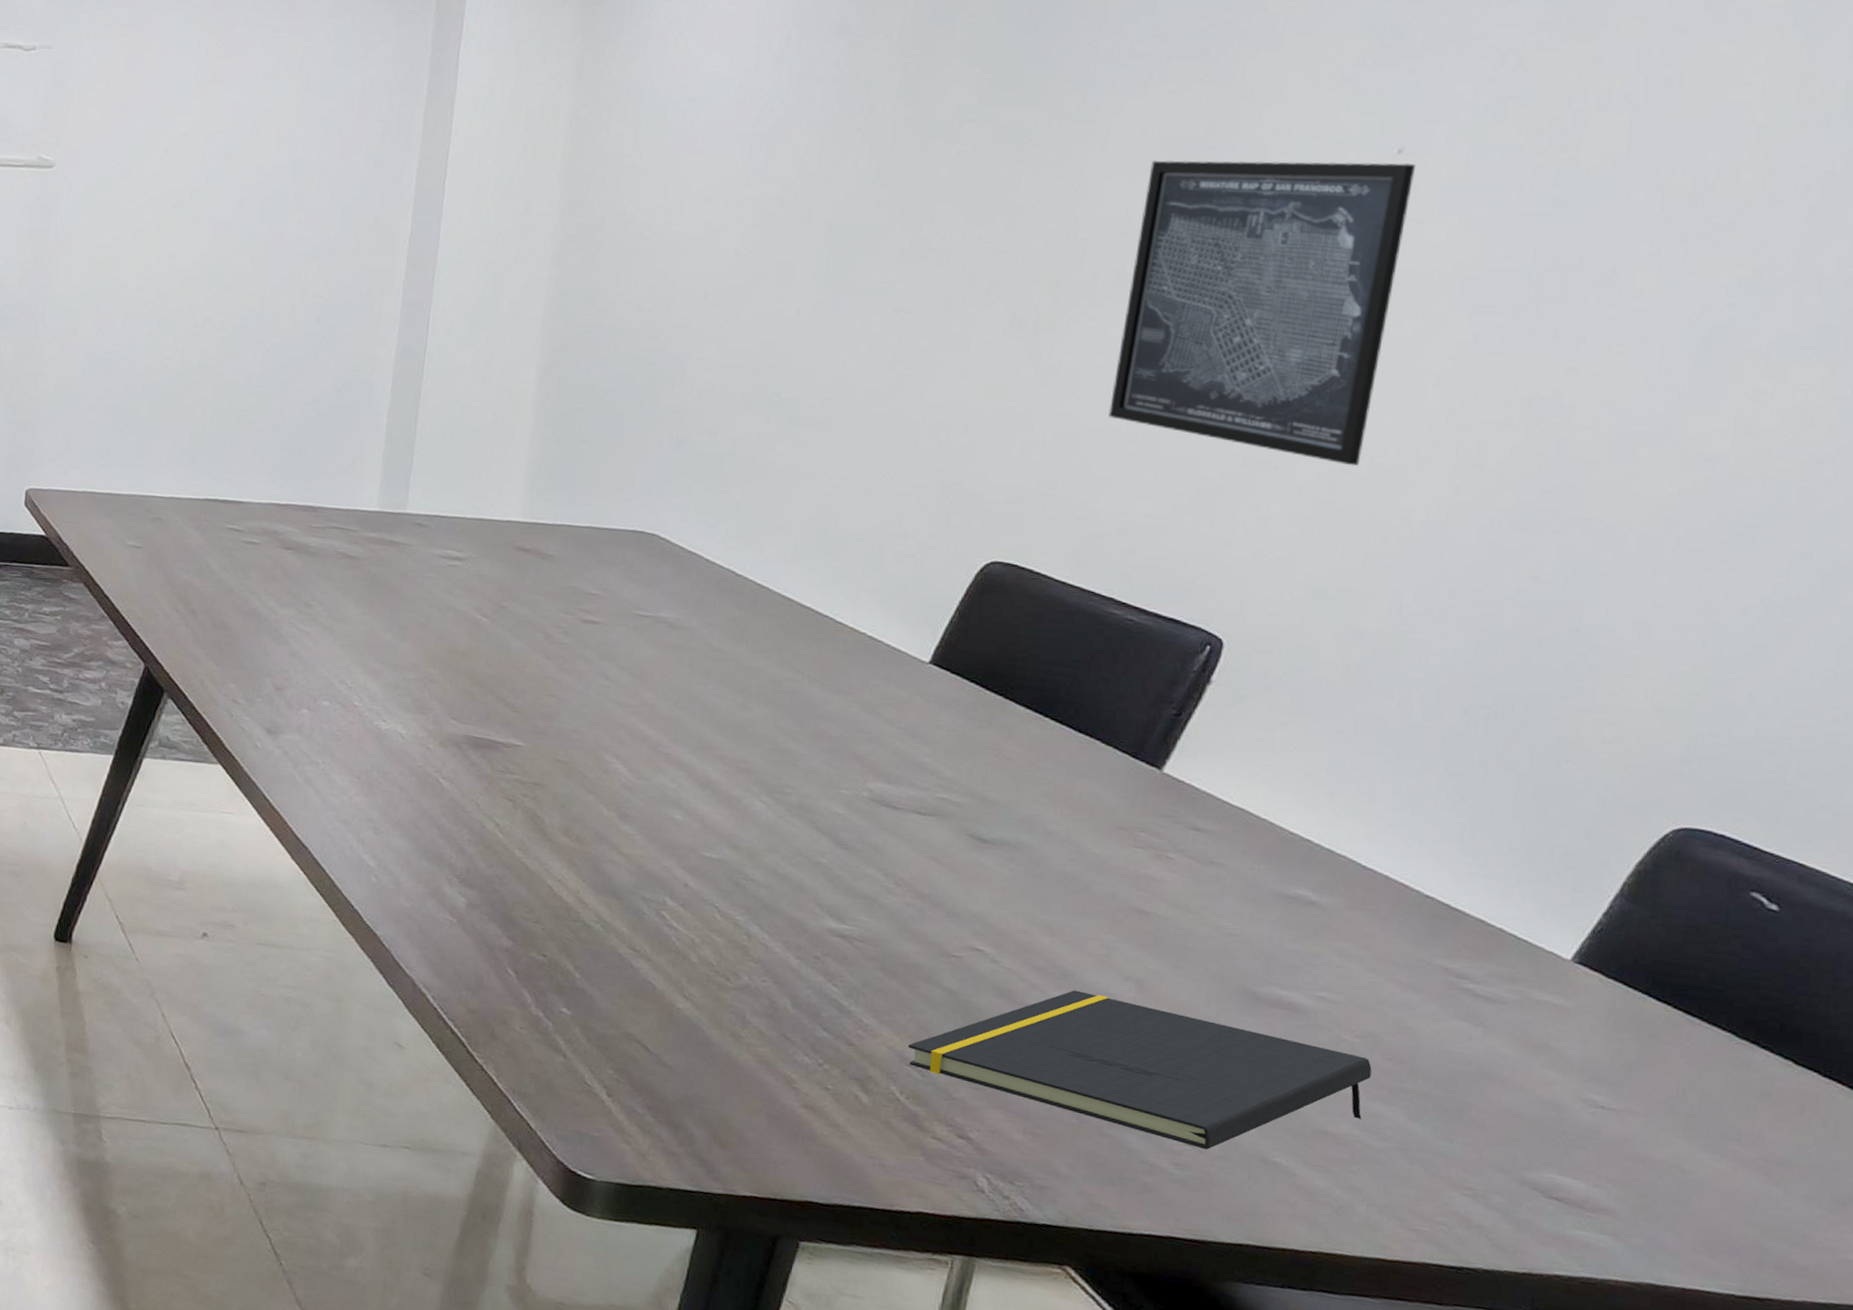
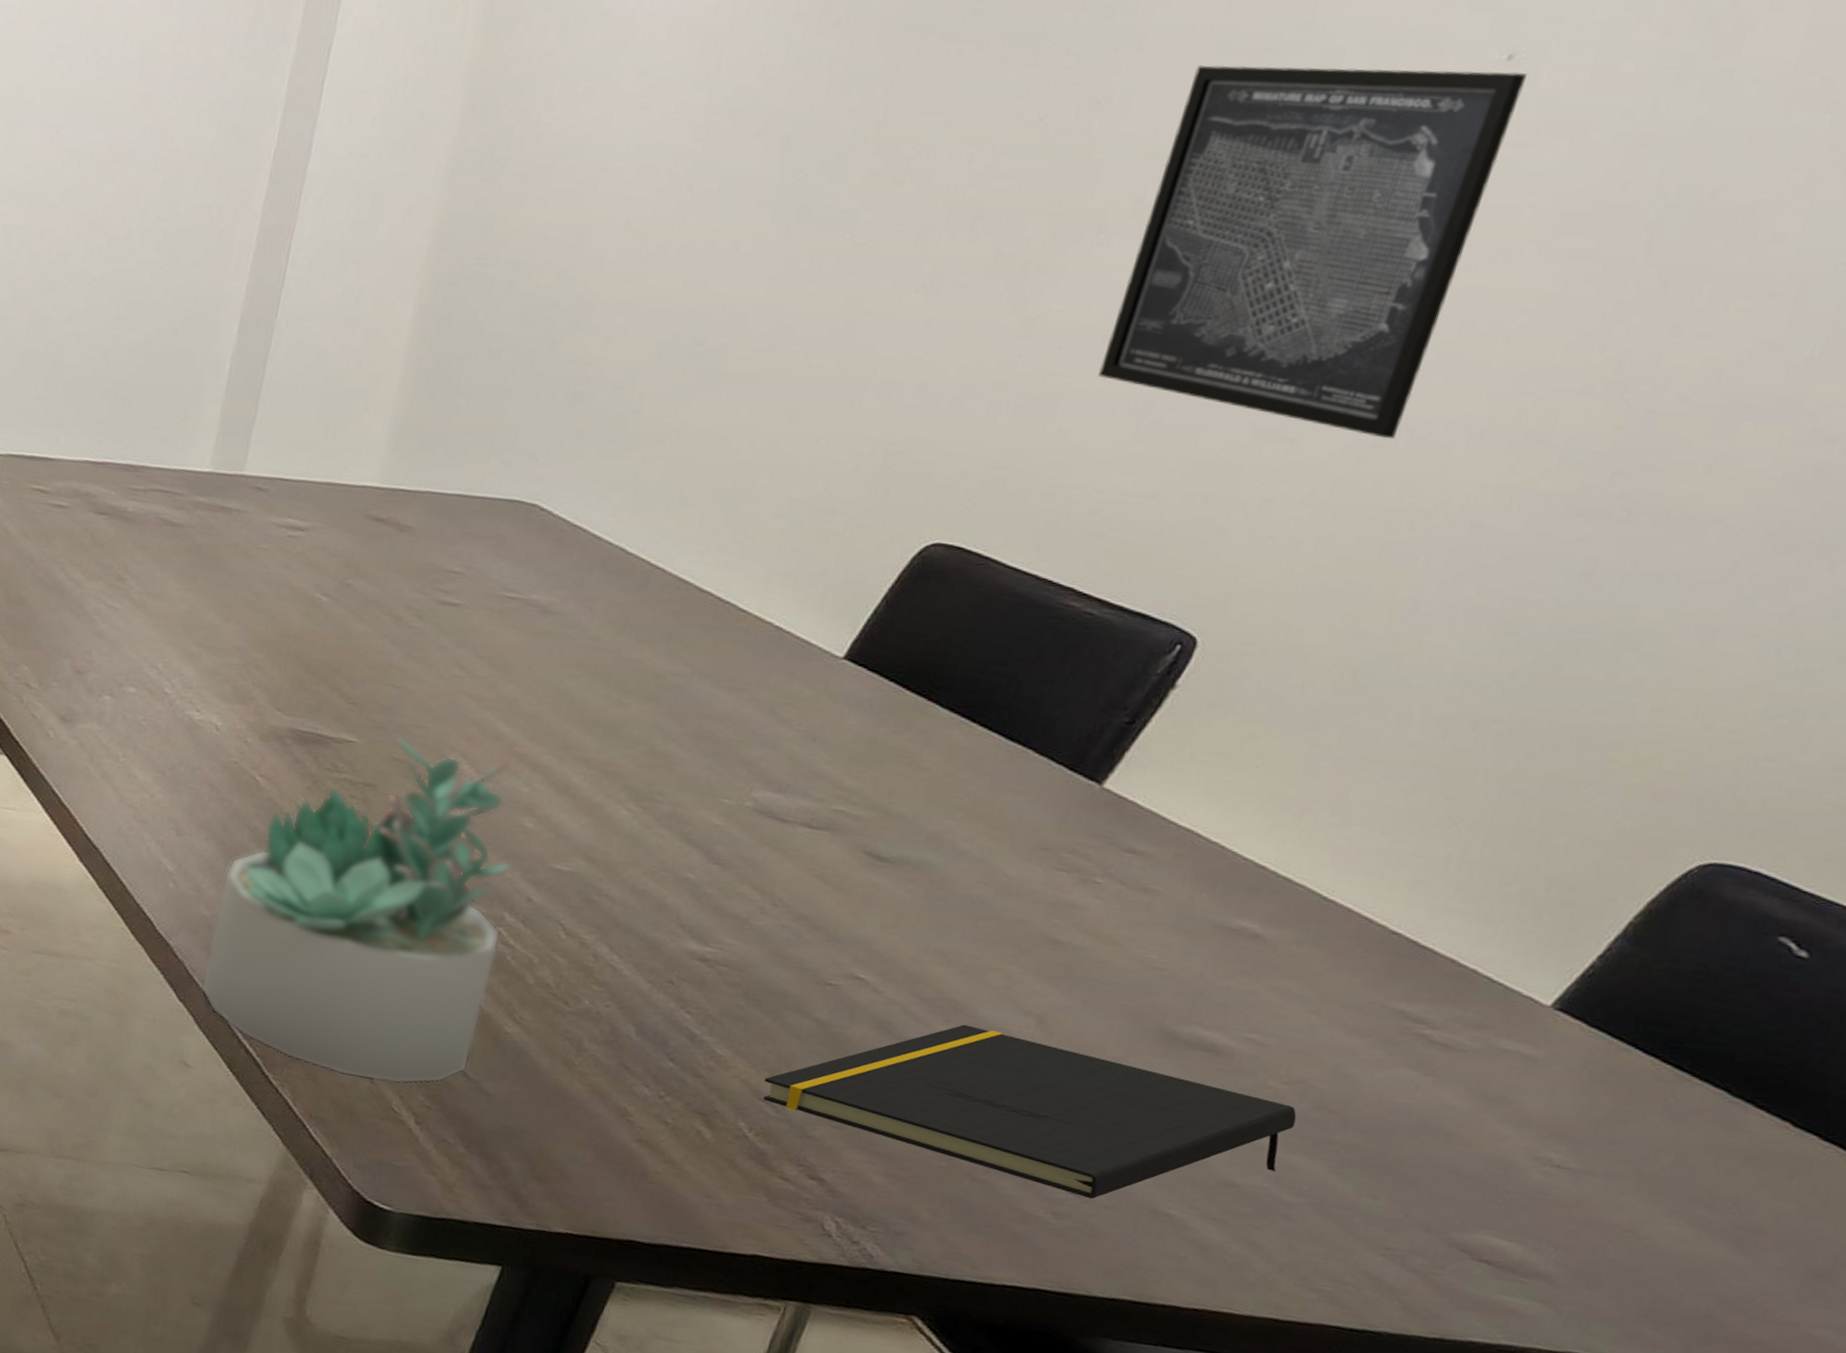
succulent plant: none [406,739,668,1059] -> present [199,735,513,1085]

